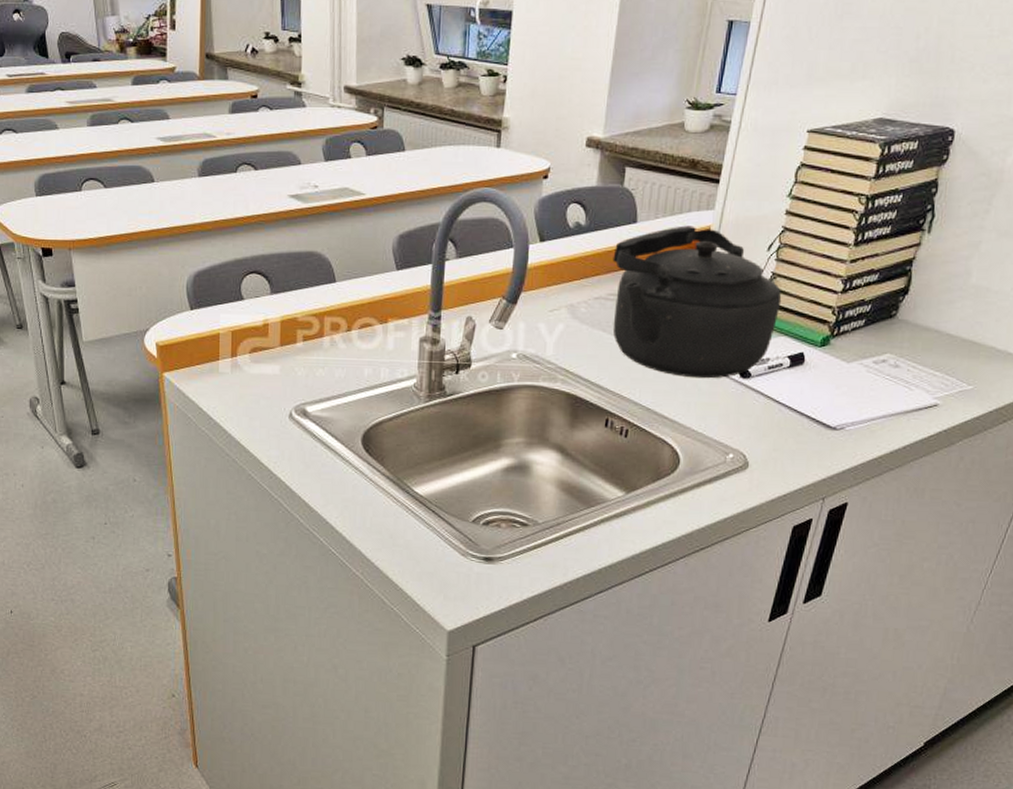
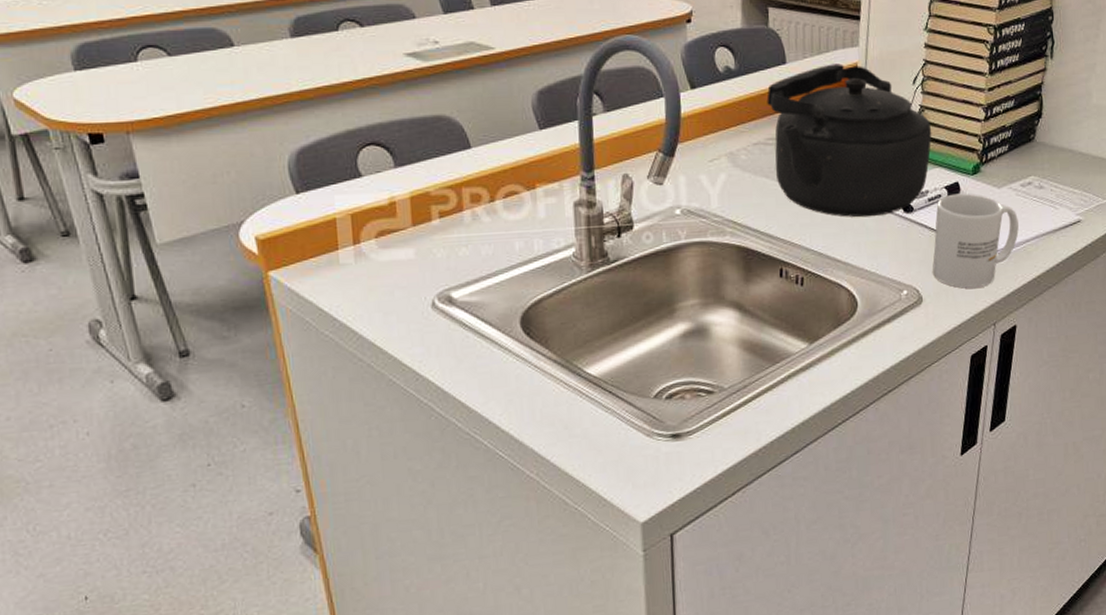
mug: none [763,364,866,460] -> present [932,193,1019,289]

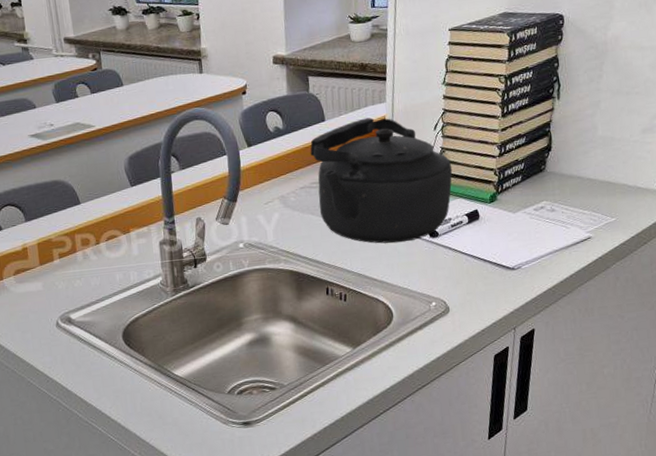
mug: present [932,193,1019,289] -> none [457,218,534,299]

